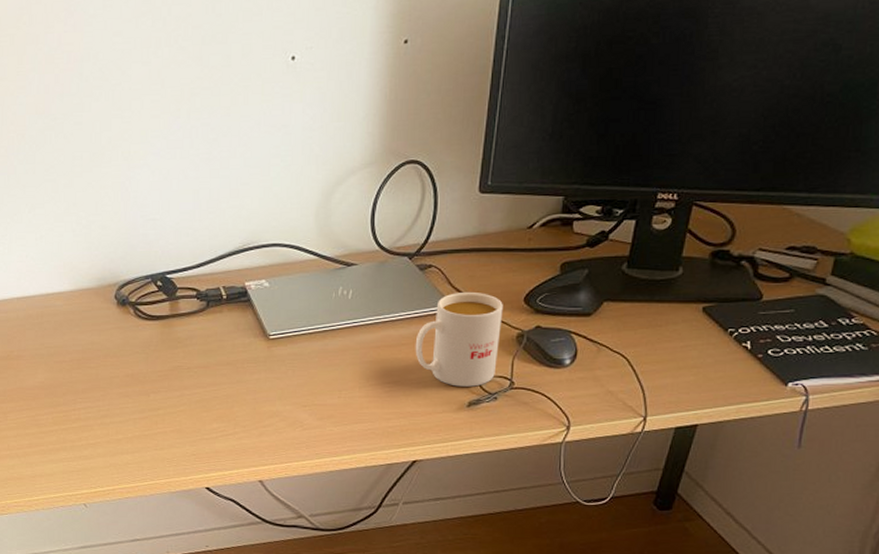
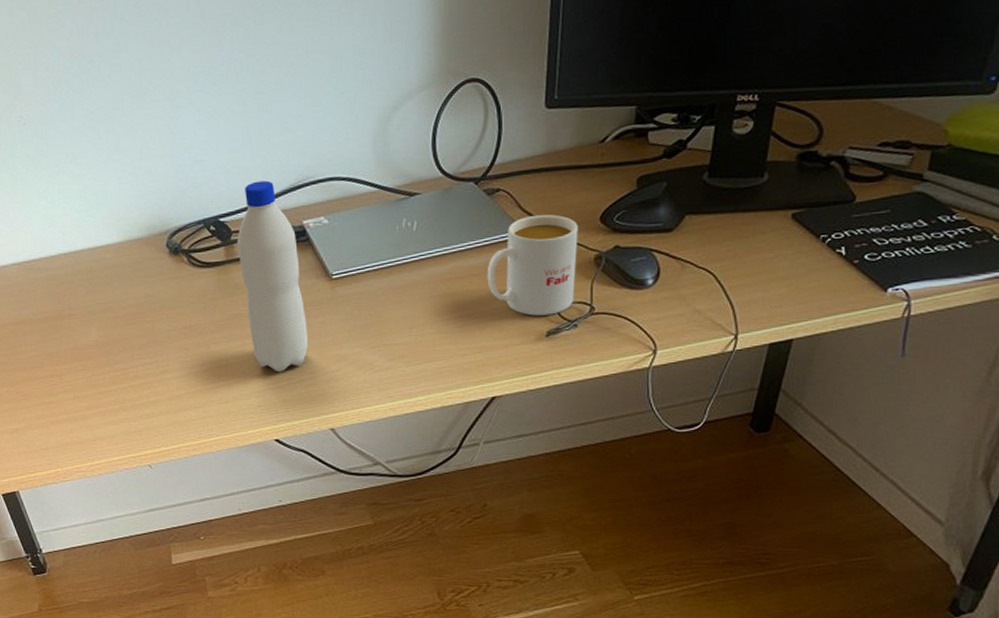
water bottle: none [182,242,244,424] -> present [237,180,309,372]

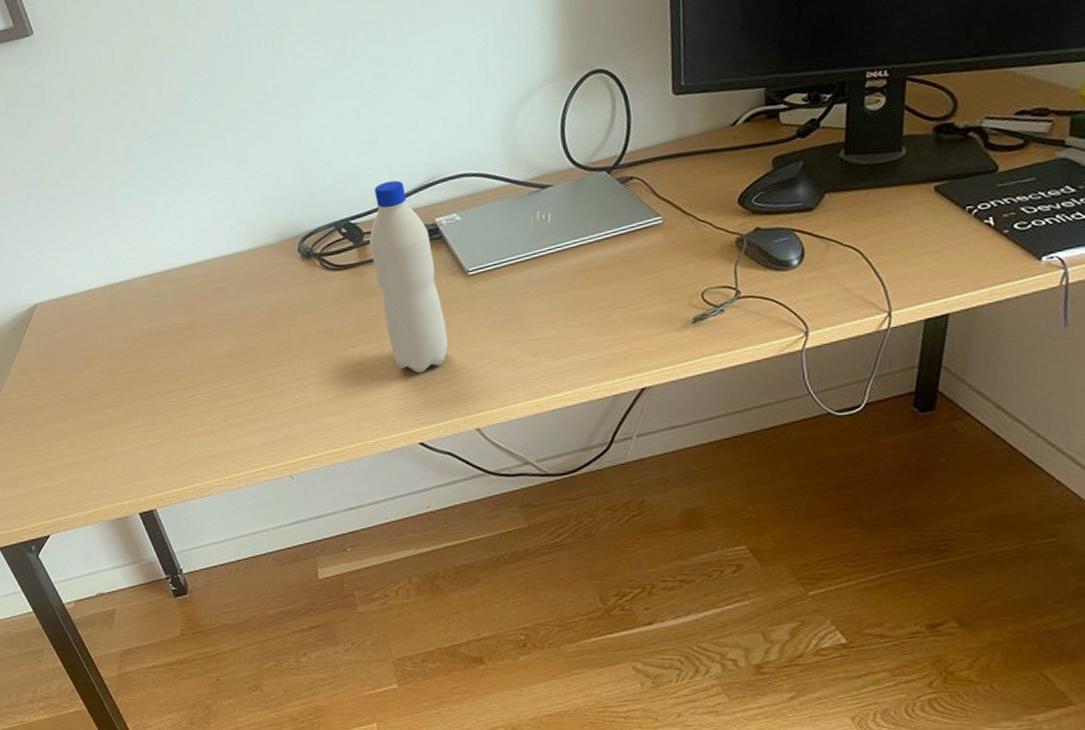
mug: present [487,214,578,316] -> none [626,199,718,303]

